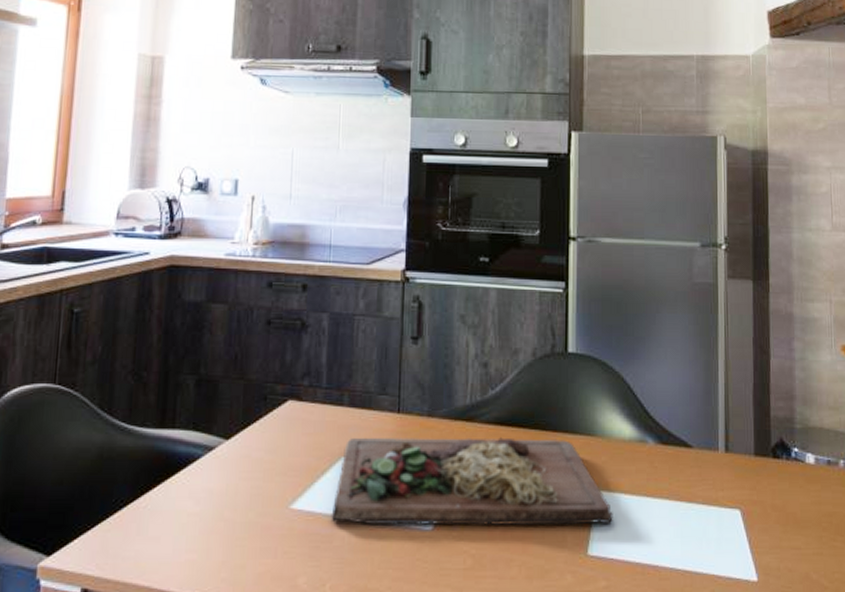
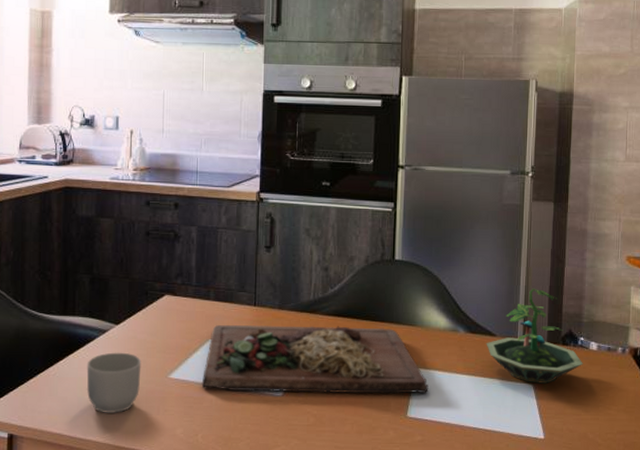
mug: none [185,475,256,558] -> present [86,352,142,413]
terrarium: none [681,386,799,508] -> present [486,288,583,384]

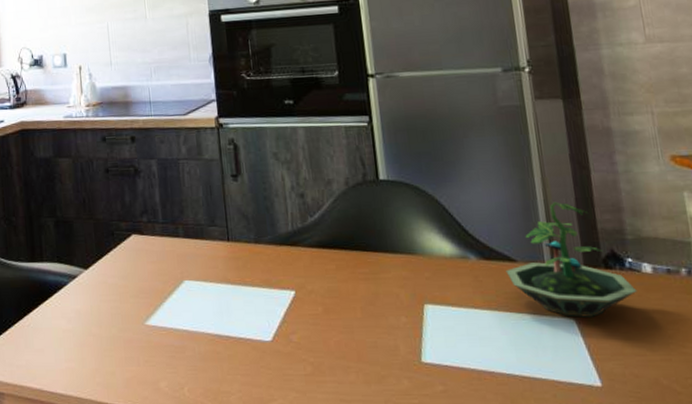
mug: present [86,352,142,413] -> none [60,298,117,366]
cutting board: present [201,325,429,394] -> none [181,258,443,338]

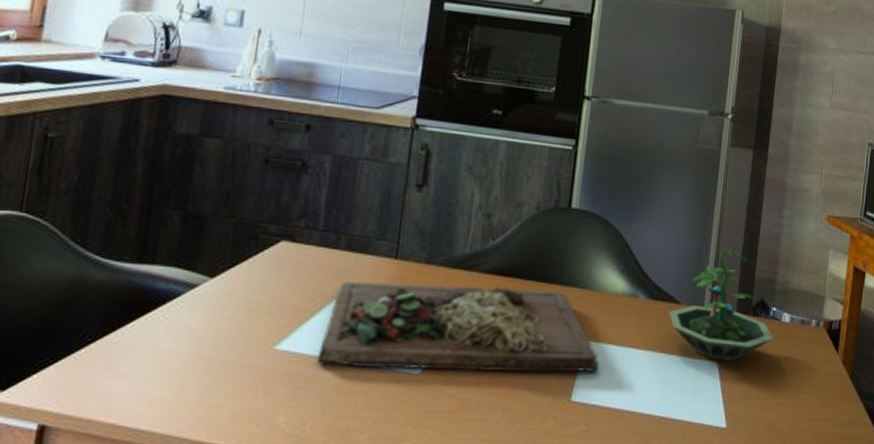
cutting board: none [181,258,443,338] -> present [317,282,599,373]

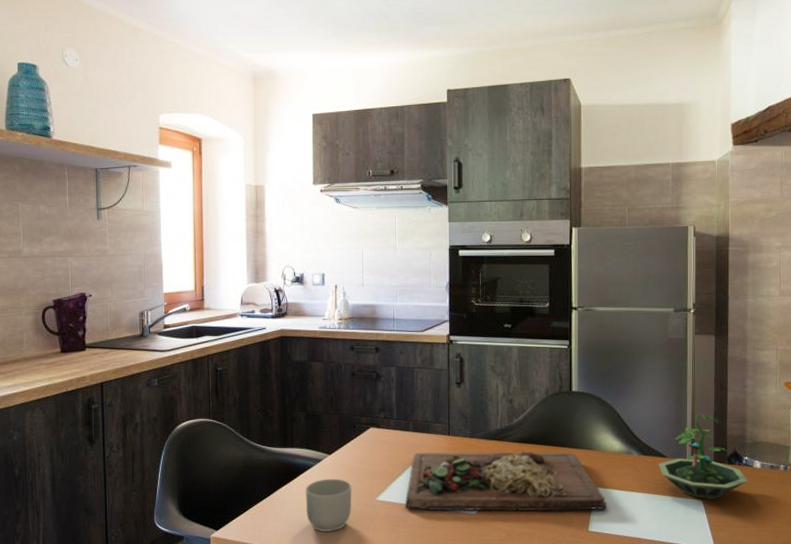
mug: none [159,314,240,396] -> present [305,478,352,532]

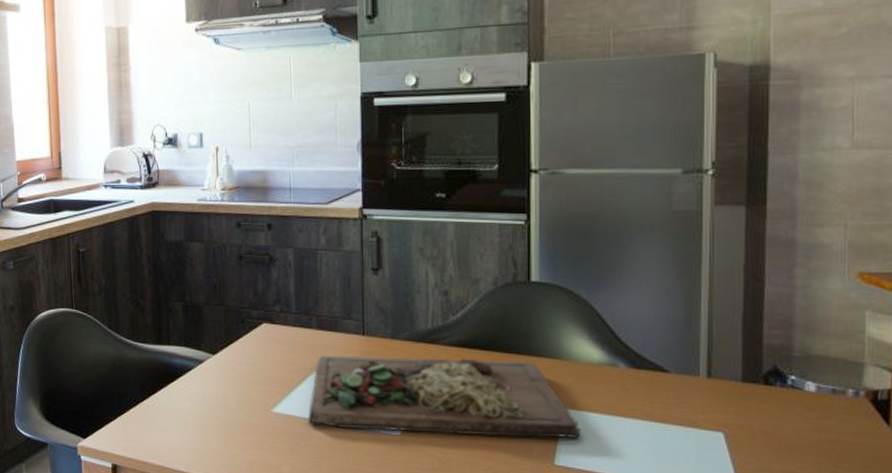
mug: present [305,478,352,532] -> none [185,383,242,447]
terrarium: present [658,413,748,499] -> none [656,314,796,432]

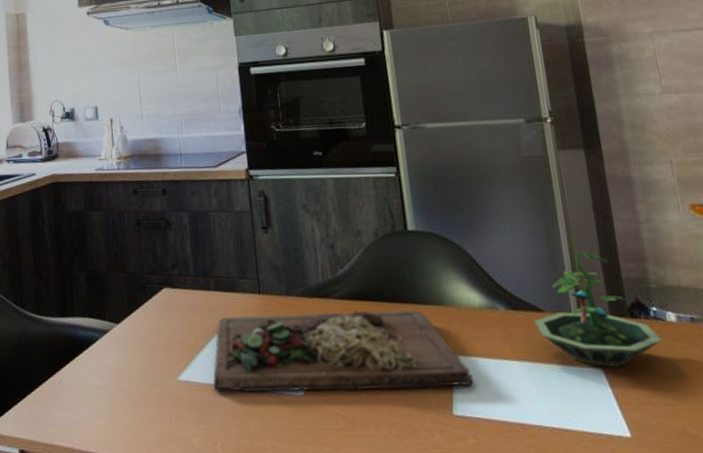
terrarium: none [656,314,796,432] -> present [533,251,663,367]

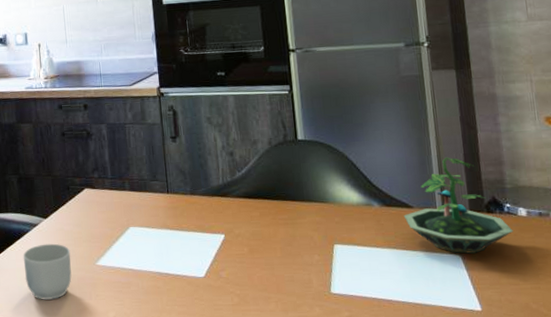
mug: none [91,354,149,423] -> present [23,243,72,300]
cutting board: present [213,309,474,392] -> none [127,206,350,275]

